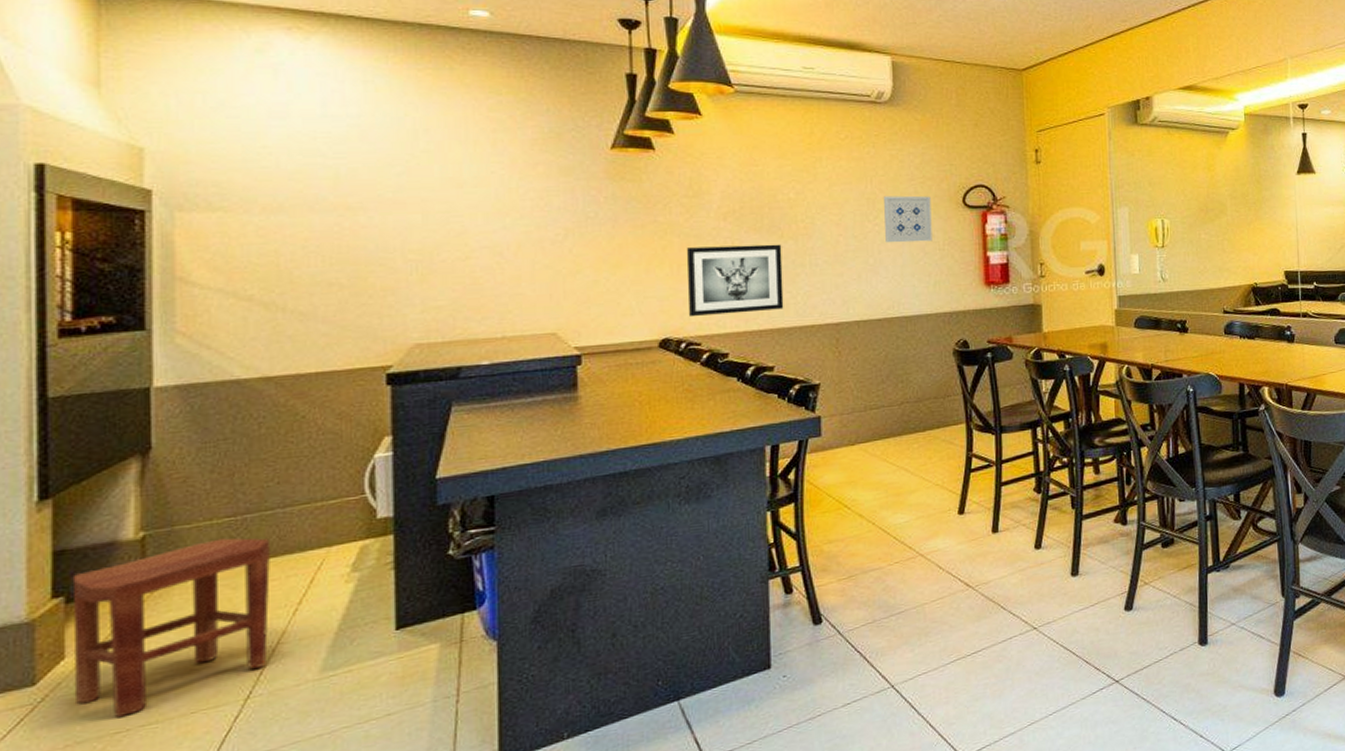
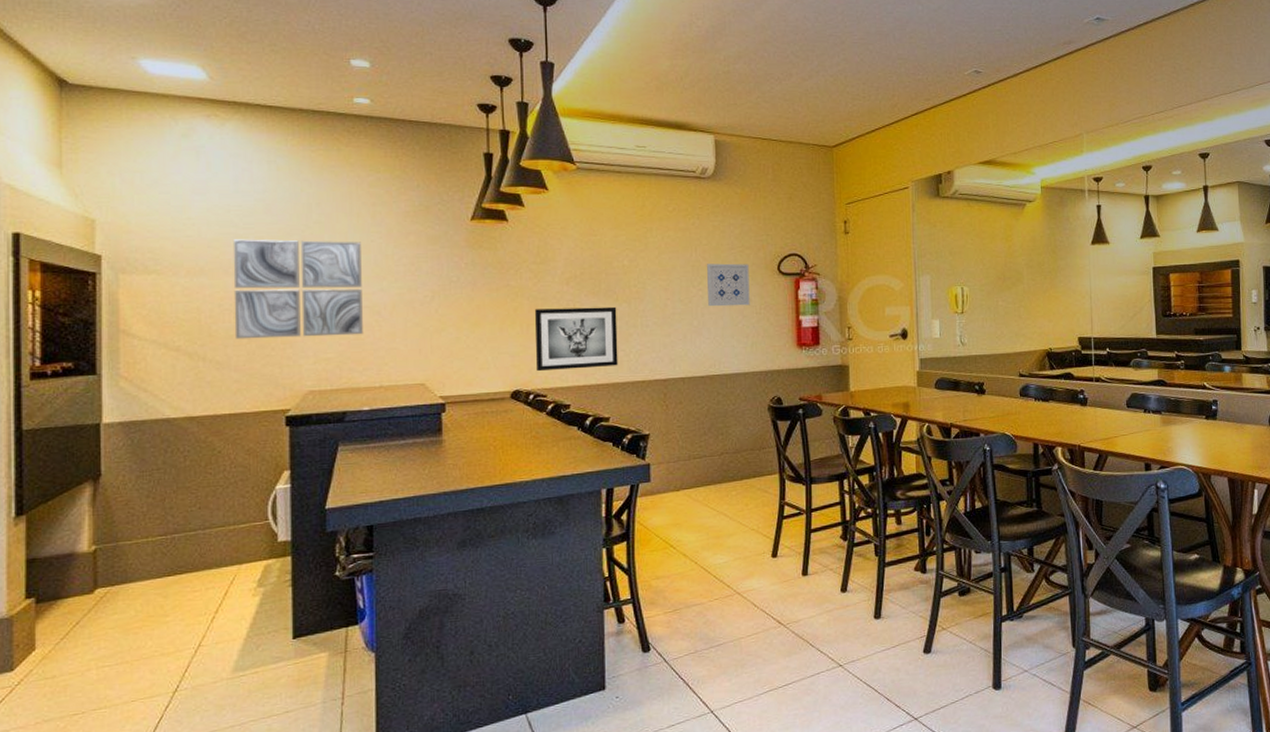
stool: present [74,538,270,718] -> none [42,553,193,702]
wall art: none [320,170,482,286] -> present [233,239,363,340]

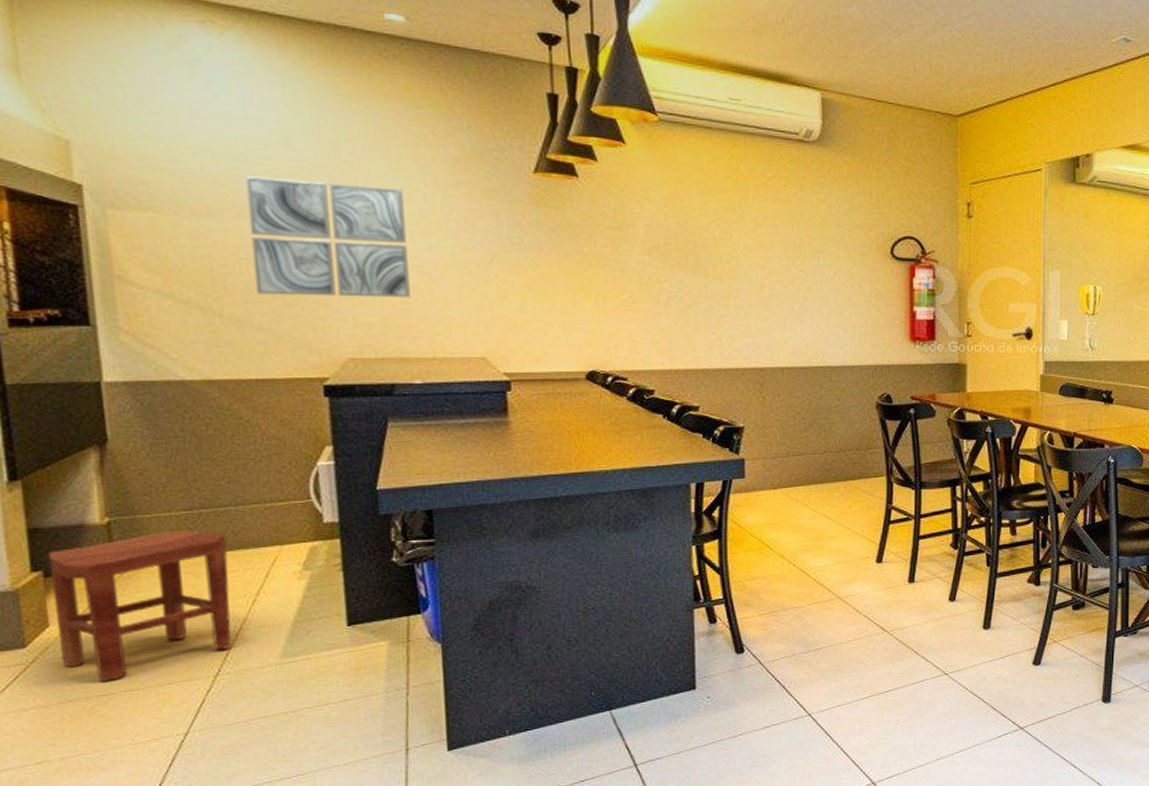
stool: none [42,553,193,702] -> present [49,529,231,683]
wall art: present [535,306,618,372] -> none [612,281,709,352]
wall art: present [707,263,750,307] -> none [811,242,859,292]

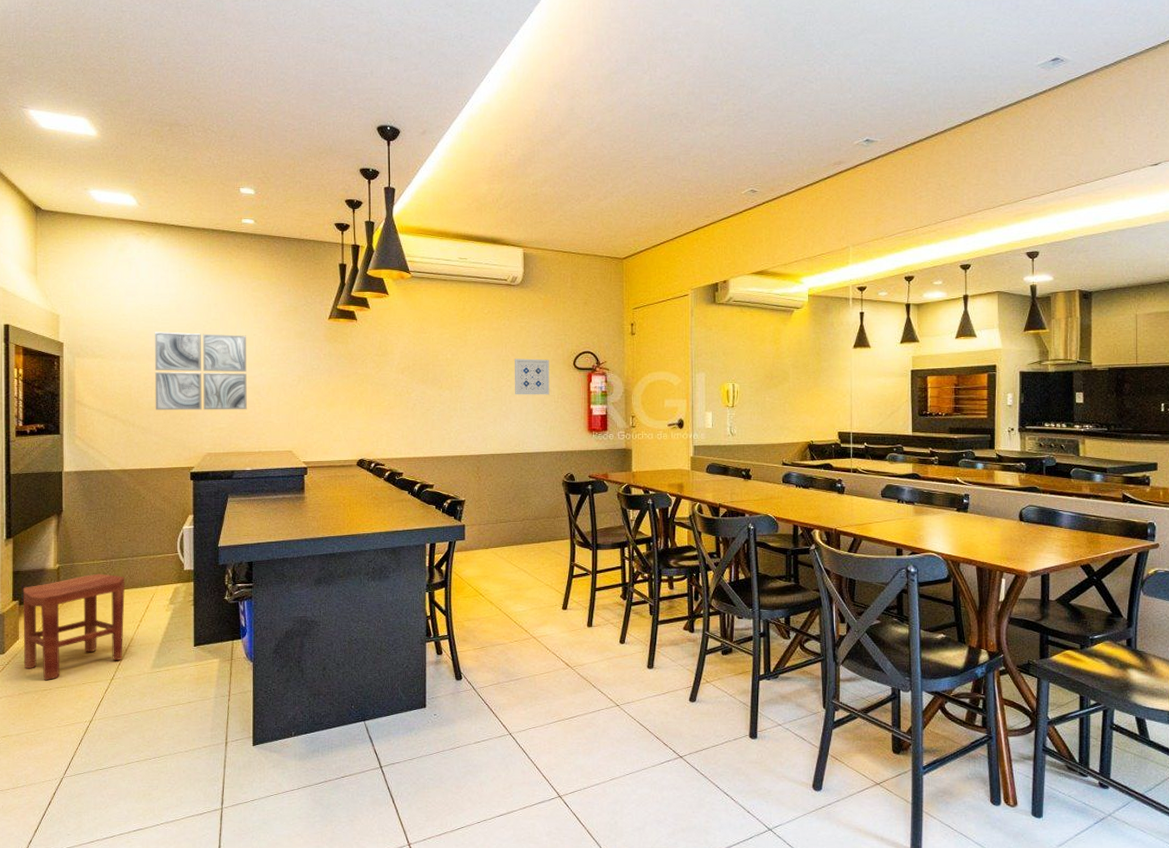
wall art: none [811,242,859,292] -> present [515,358,550,395]

